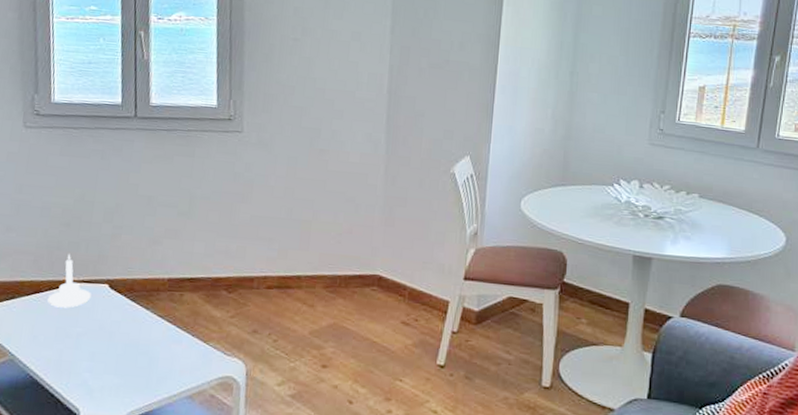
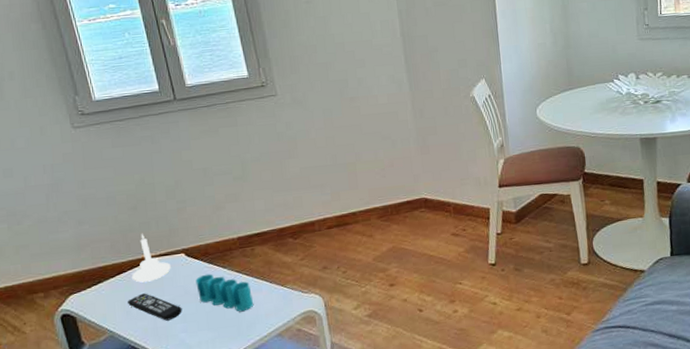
remote control: none [36,319,93,356] -> present [127,293,182,321]
pen holder: none [113,312,170,363] -> present [195,273,254,312]

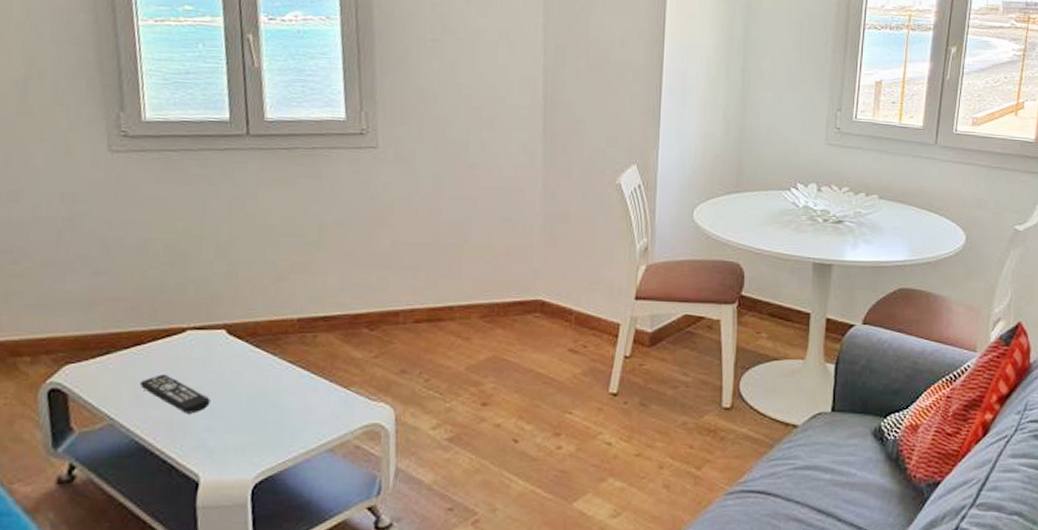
candle holder: present [132,233,171,283] -> none [152,297,206,360]
pen holder: present [195,273,254,312] -> none [234,360,305,414]

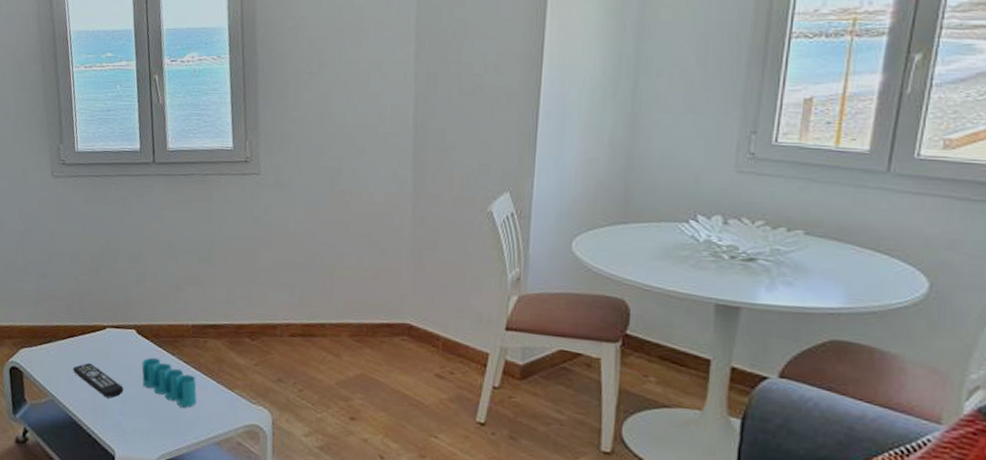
pen holder: none [234,360,305,414] -> present [141,357,197,408]

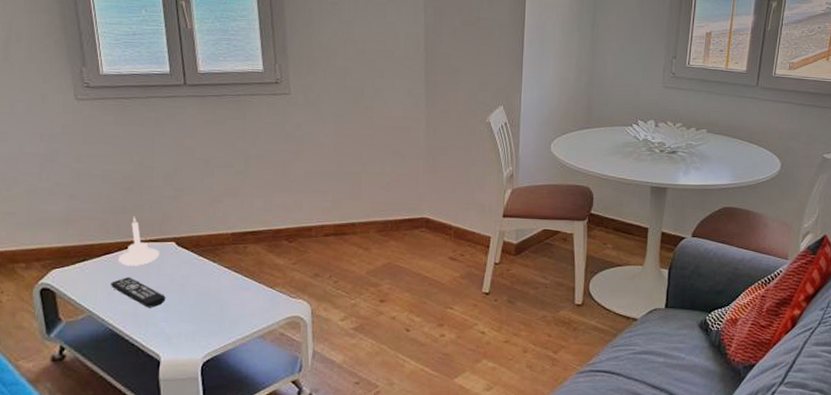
candle holder: none [81,299,121,353] -> present [118,216,160,266]
pen holder: present [141,357,197,408] -> none [183,266,240,309]

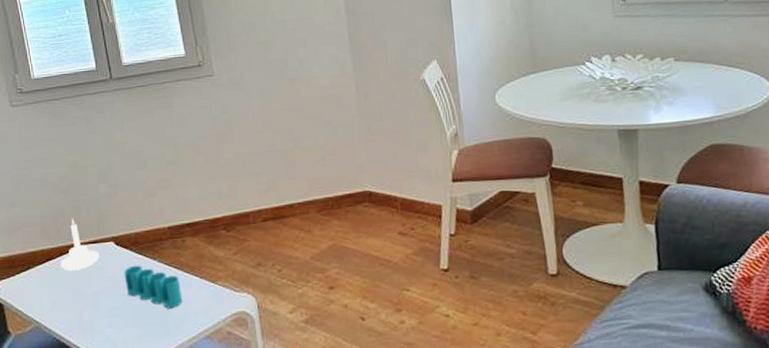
remote control: present [110,277,166,308] -> none [54,282,109,314]
pen holder: none [183,266,240,309] -> present [124,265,183,309]

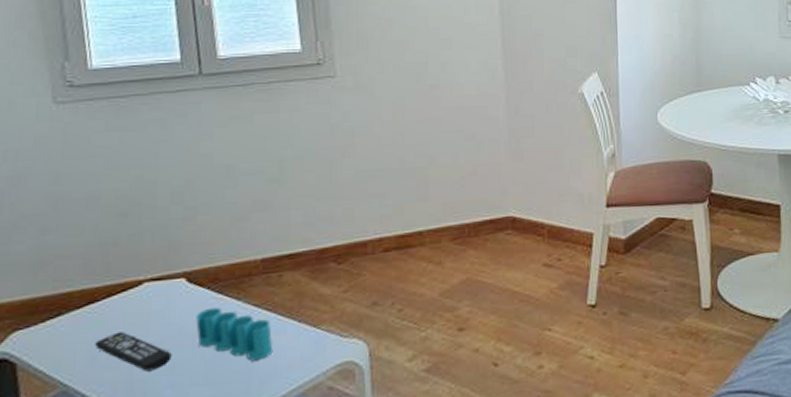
remote control: none [54,282,109,314] -> present [94,331,172,372]
candle holder: present [60,218,100,271] -> none [106,248,164,317]

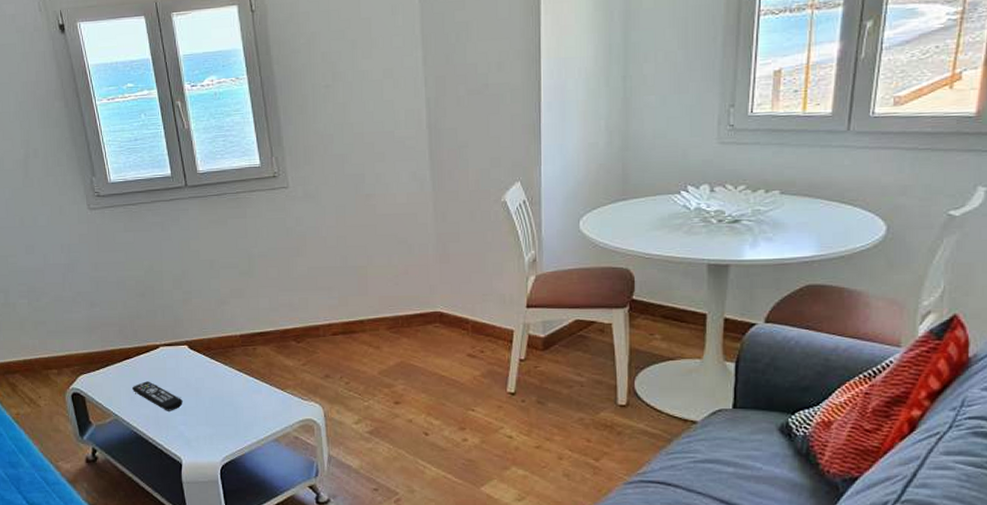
pen holder: present [196,307,273,362] -> none [197,369,253,412]

